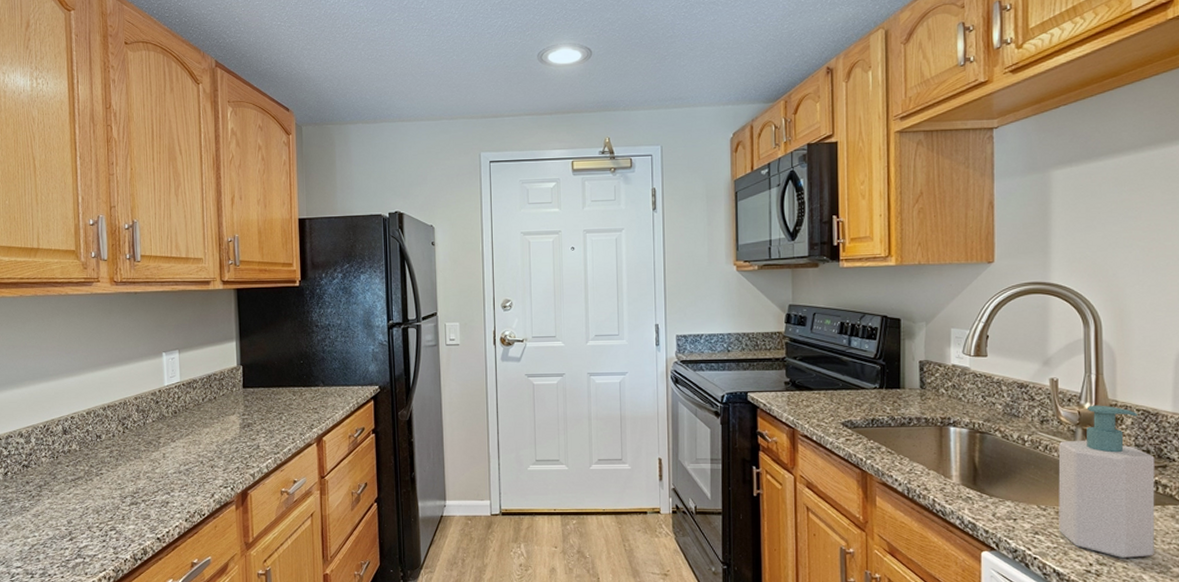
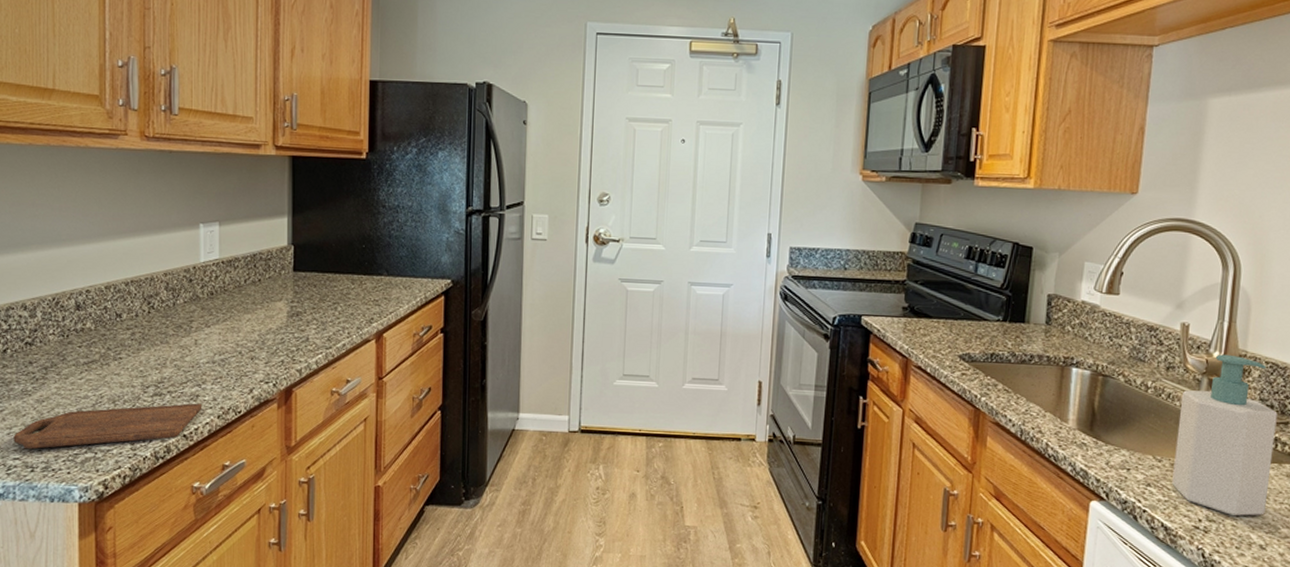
cutting board: none [15,509,172,558] -> present [13,403,203,450]

